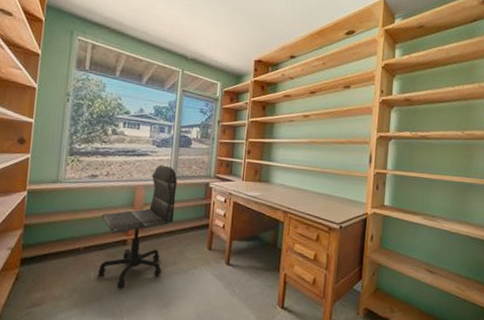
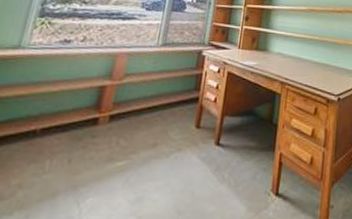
office chair: present [97,165,178,289] -> none [54,30,167,181]

